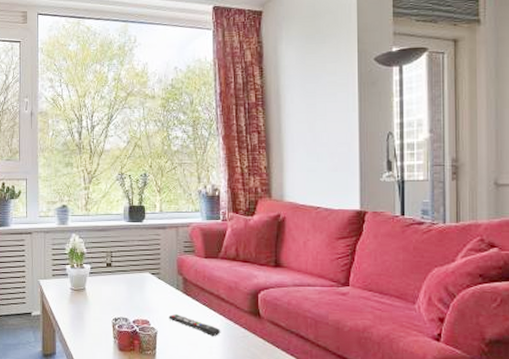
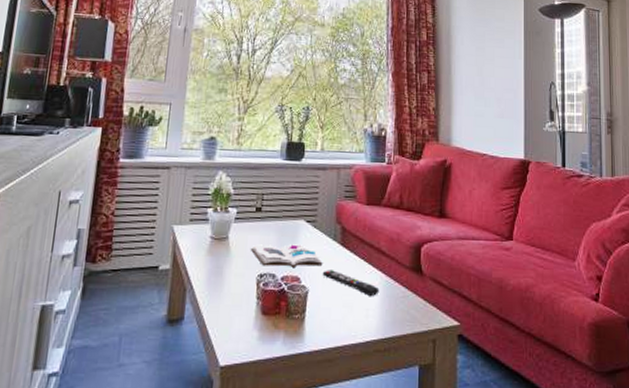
book: none [104,292,168,313] -> present [250,243,323,269]

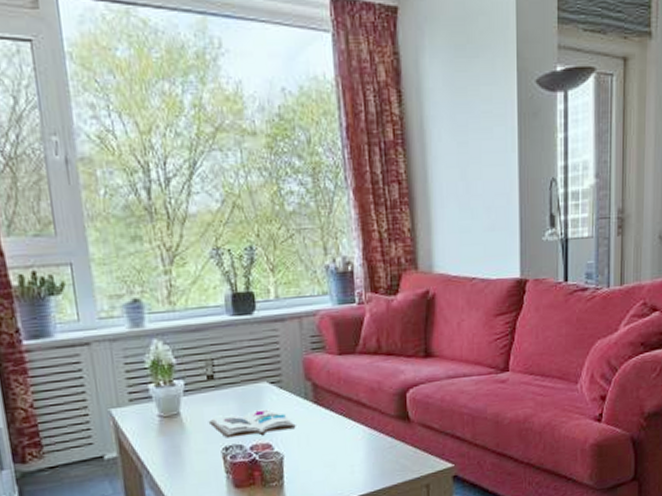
remote control: present [322,270,380,297] -> none [296,431,364,453]

